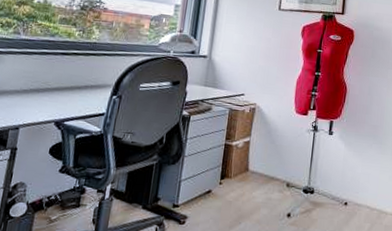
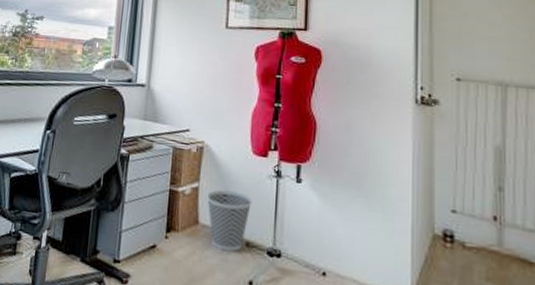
wastebasket: none [257,142,294,192] -> present [207,189,253,252]

